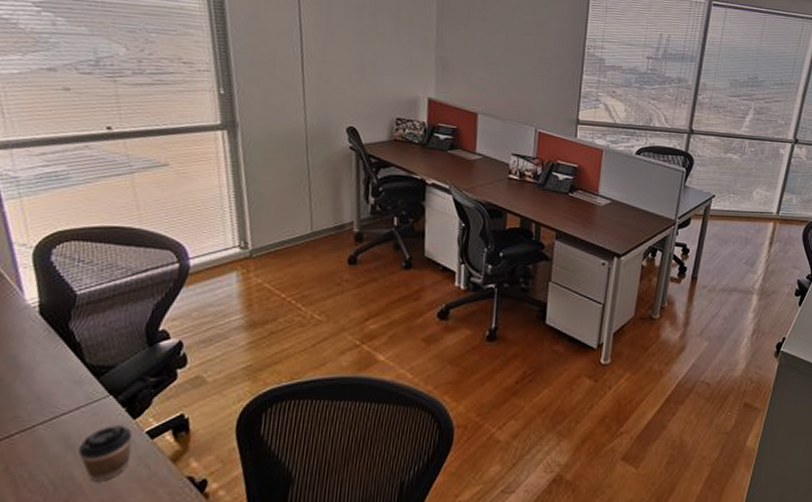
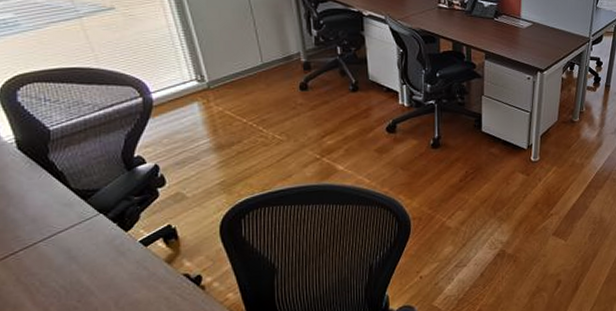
coffee cup: present [78,425,133,482] -> none [81,237,129,284]

